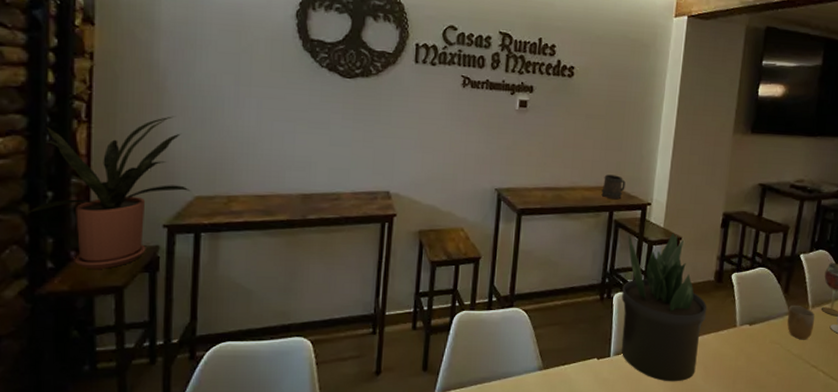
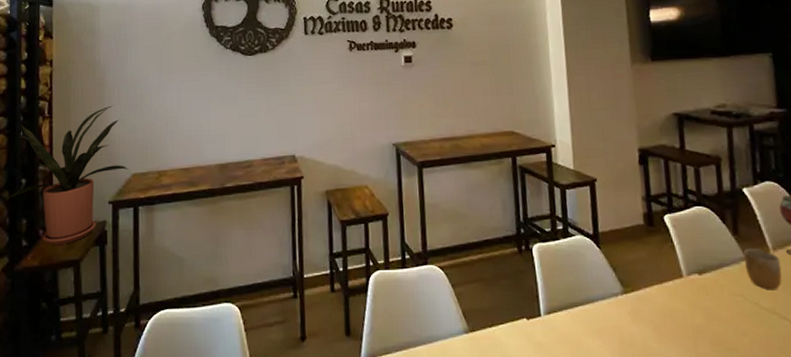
beer mug: present [601,174,626,200] -> none [500,119,524,145]
planter: present [621,233,707,382] -> none [537,174,644,345]

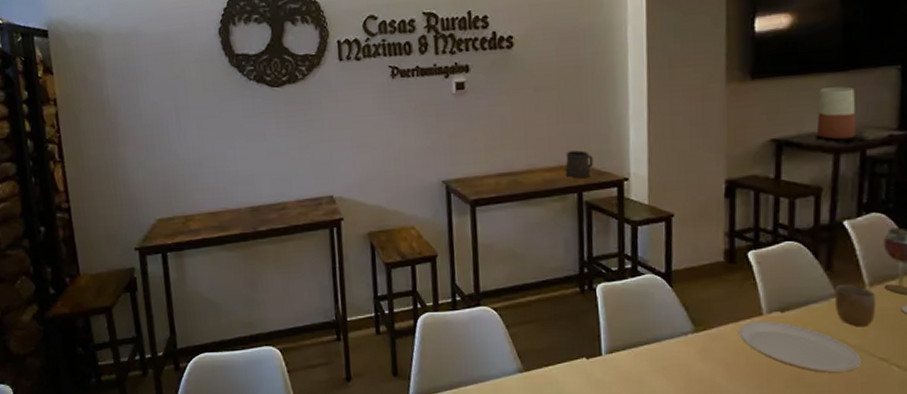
house plant: present [9,105,129,245] -> none [29,146,153,292]
beer mug: none [500,119,524,145] -> present [565,150,593,179]
plate: none [663,284,777,336] -> present [739,321,862,373]
vase: none [708,69,744,115] -> present [816,86,856,140]

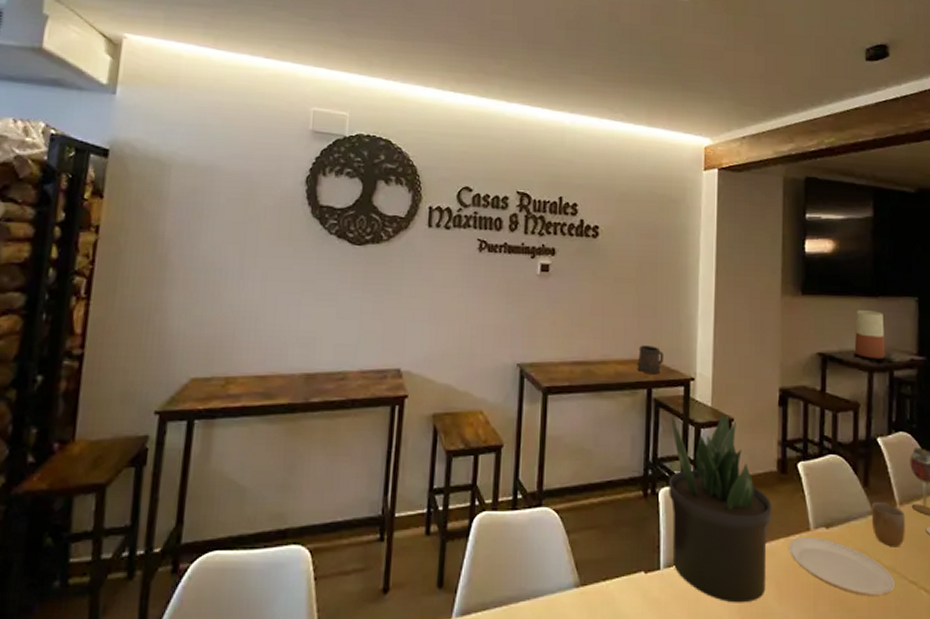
planter: none [605,209,720,383] -> present [669,413,772,603]

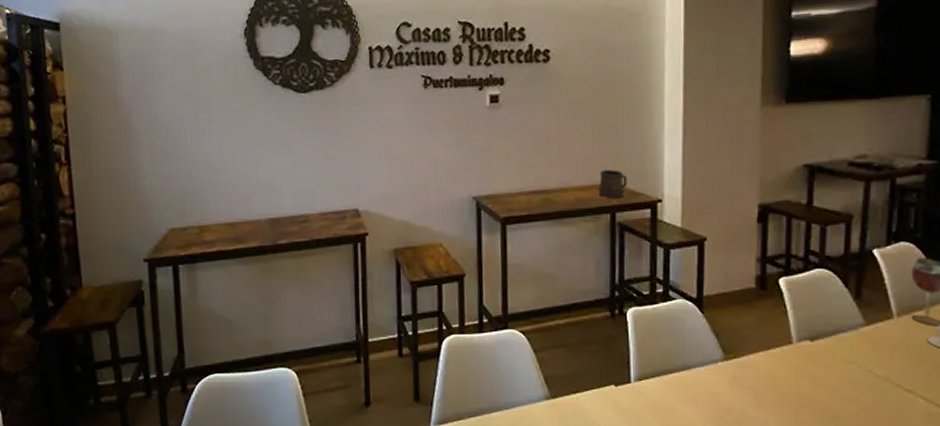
planter: present [669,413,772,603] -> none [637,233,750,412]
plate: present [789,538,896,596] -> none [769,350,889,404]
vase: present [854,310,886,360] -> none [848,114,887,167]
cup: present [871,502,906,547] -> none [863,314,904,358]

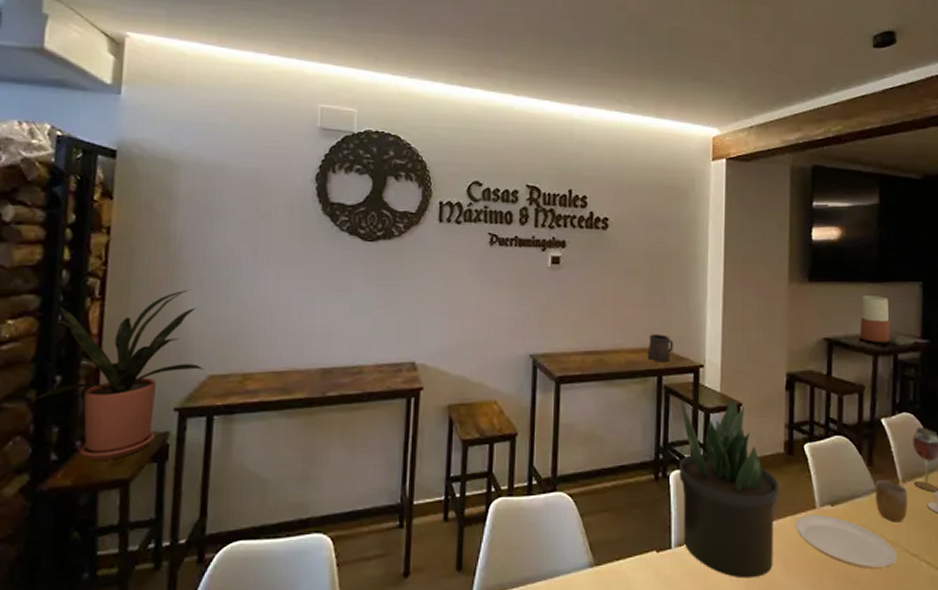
house plant: none [28,150,165,306] -> present [36,289,204,460]
planter: none [637,233,750,412] -> present [679,398,780,579]
plate: none [769,350,889,404] -> present [796,515,898,569]
vase: none [848,114,887,167] -> present [859,296,890,343]
cup: none [863,314,904,358] -> present [874,480,908,522]

